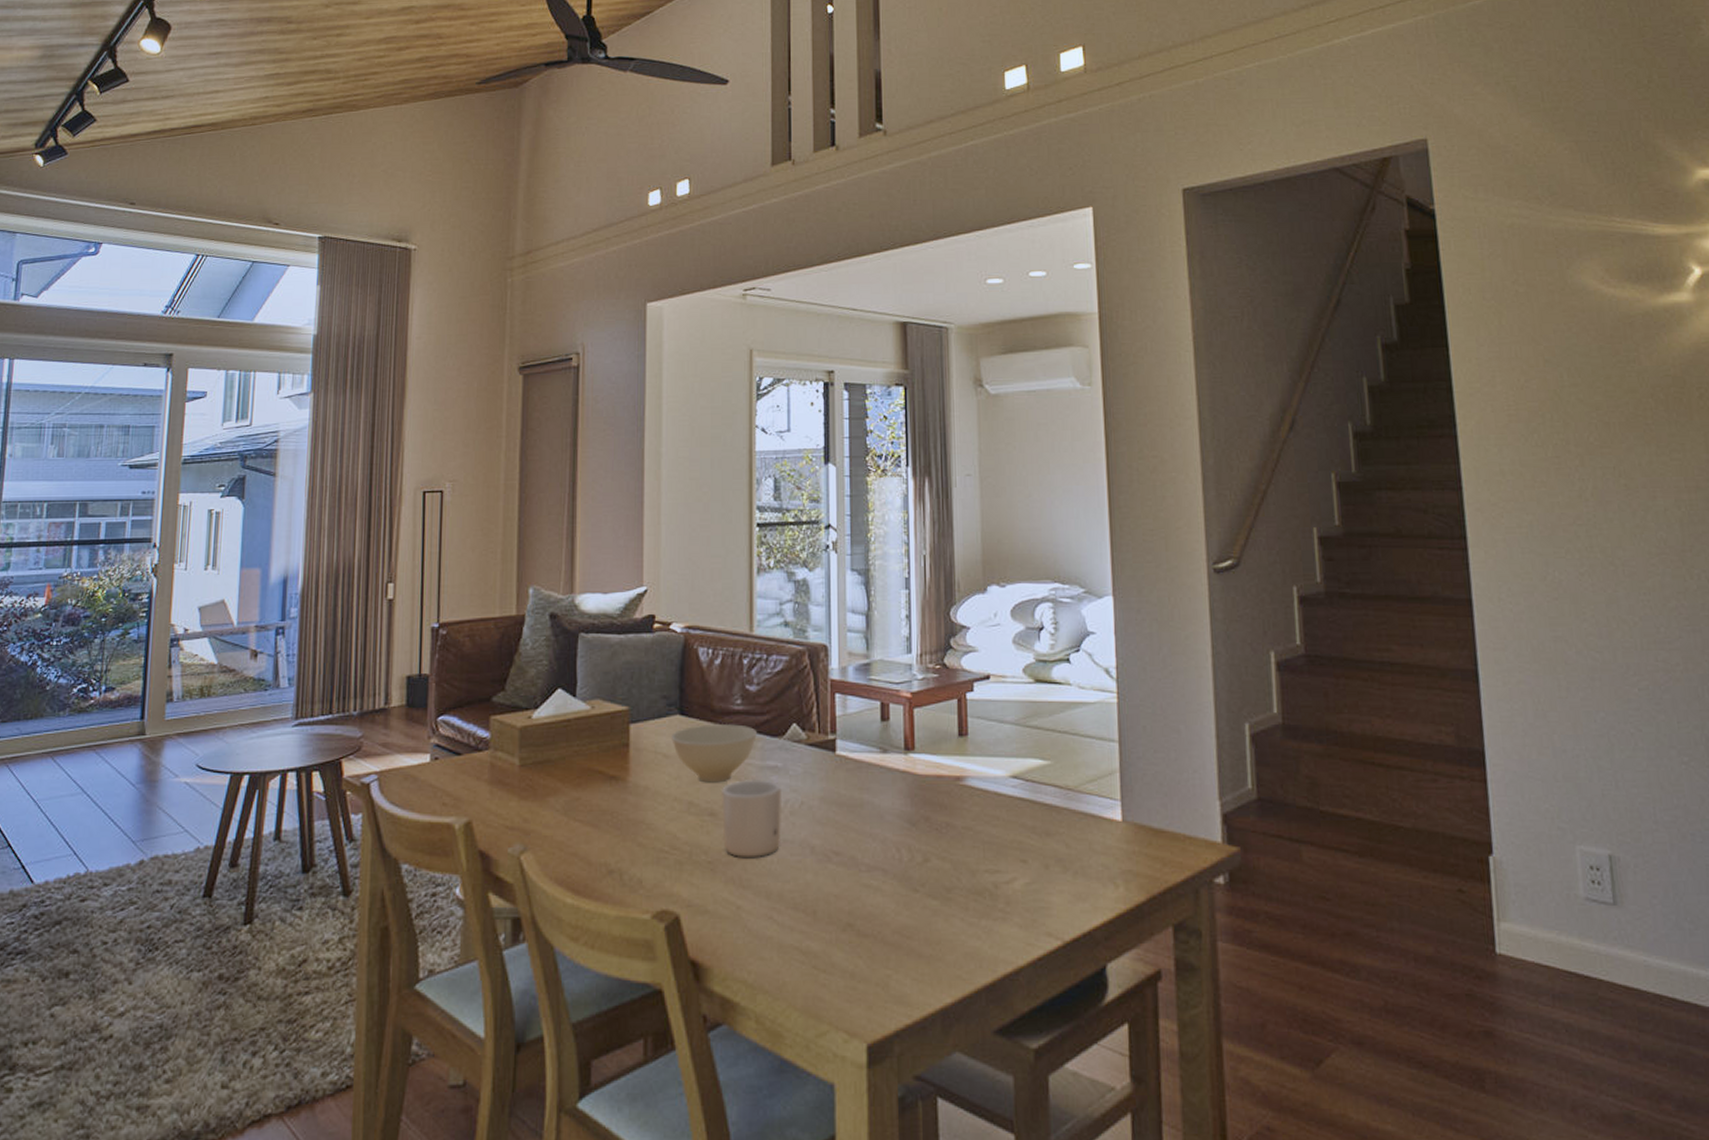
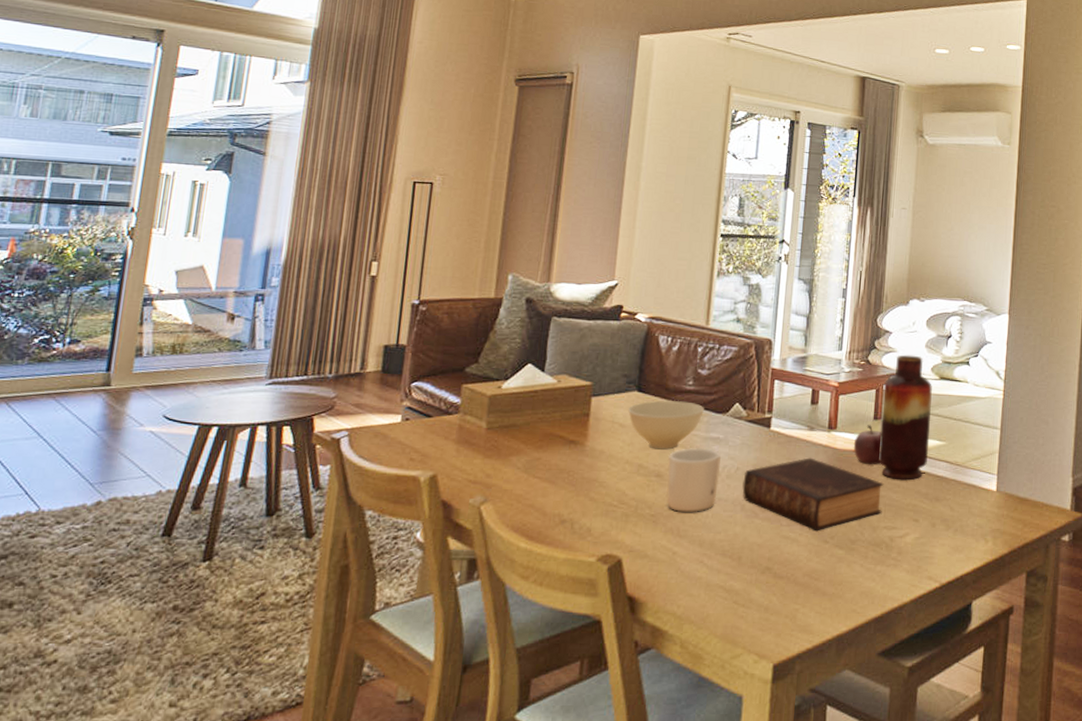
book: none [809,786,981,876] -> present [742,457,884,530]
fruit: none [937,743,973,793] -> present [853,425,881,465]
vase: none [966,654,1031,811] -> present [878,354,932,481]

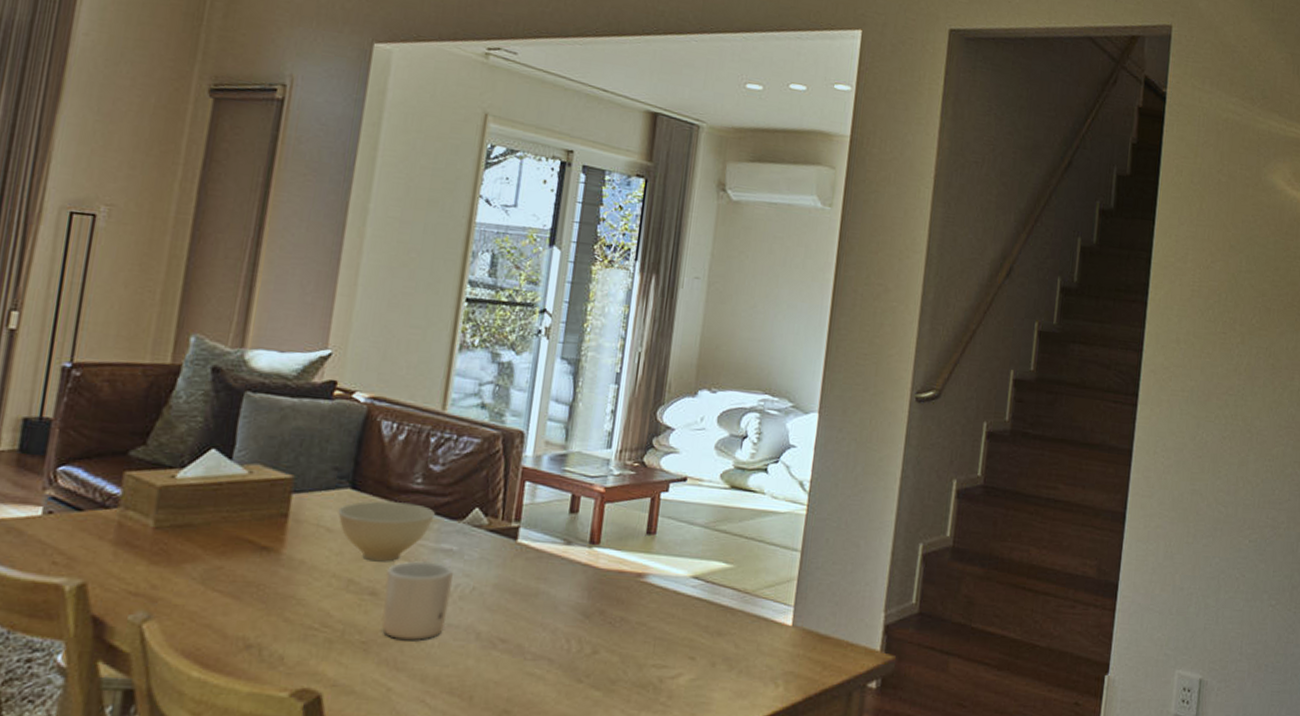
book: present [742,457,884,530] -> none [478,578,655,667]
fruit: present [853,425,881,465] -> none [619,540,655,590]
vase: present [878,354,932,481] -> none [650,456,721,610]

